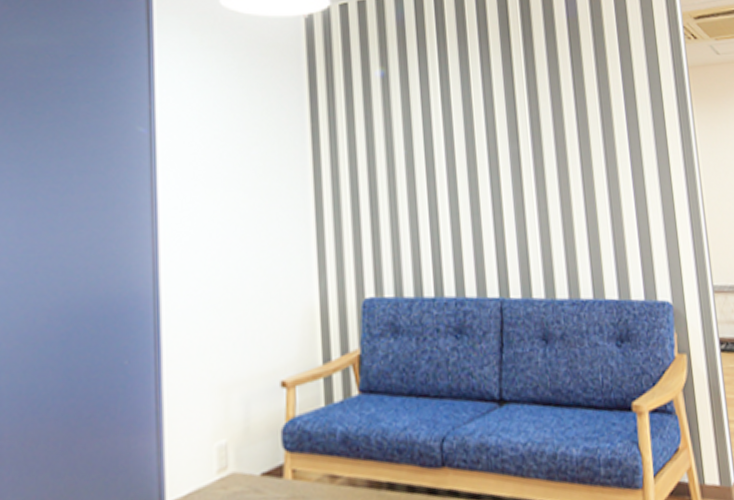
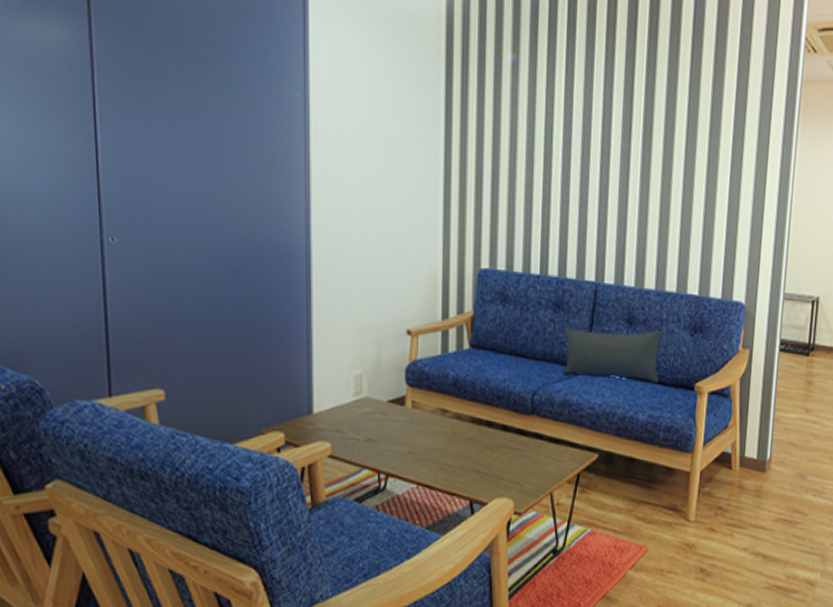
pillow: none [471,345,589,414] -> present [563,327,662,383]

